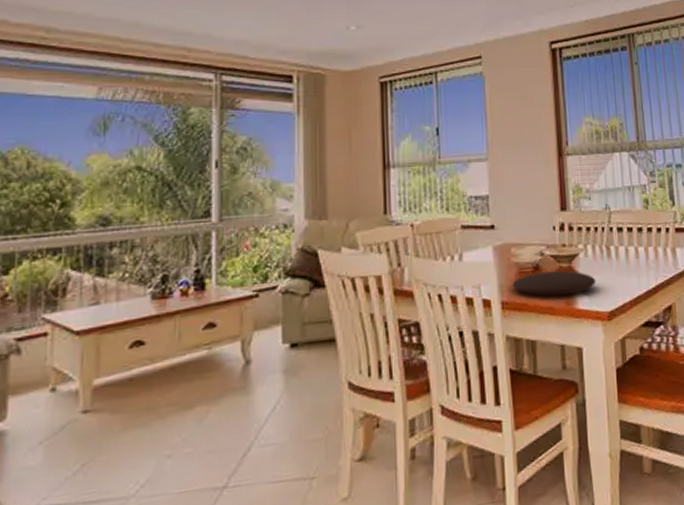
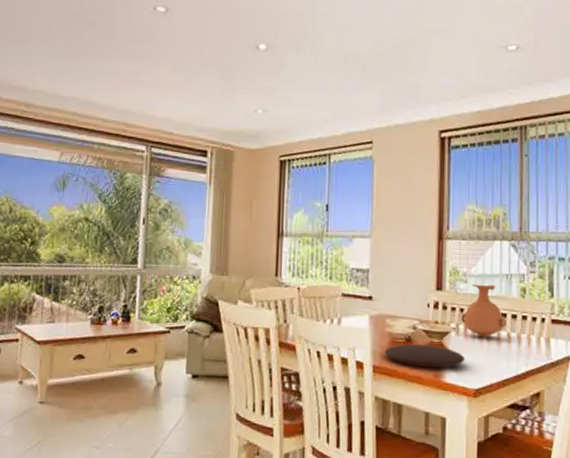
vase: none [588,199,633,256] -> present [461,284,507,338]

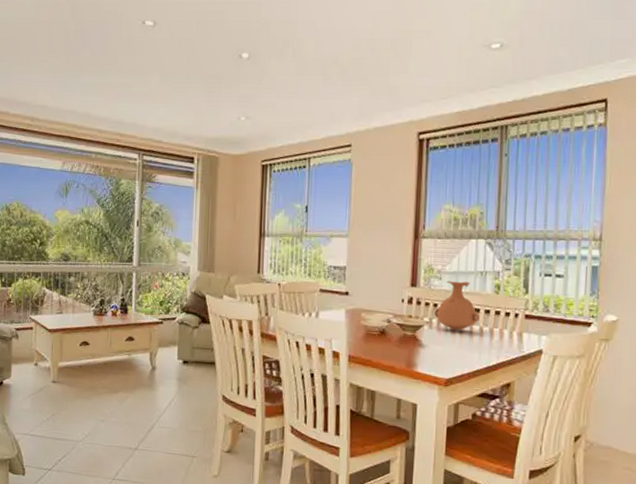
placemat: present [384,344,465,368] -> none [359,336,438,359]

